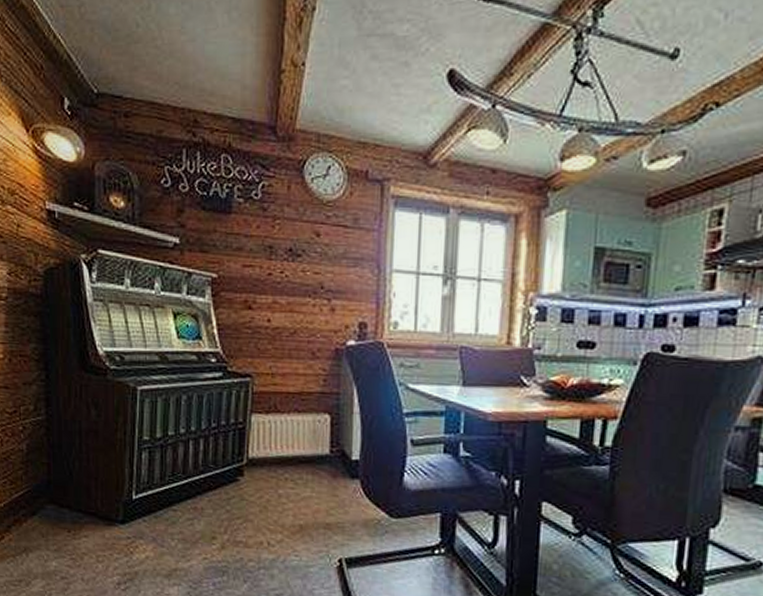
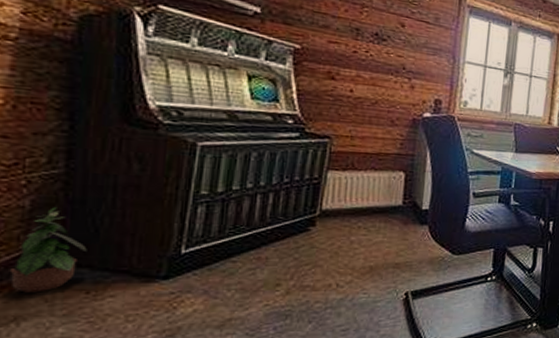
potted plant: none [18,451,66,528] -> present [9,207,87,293]

